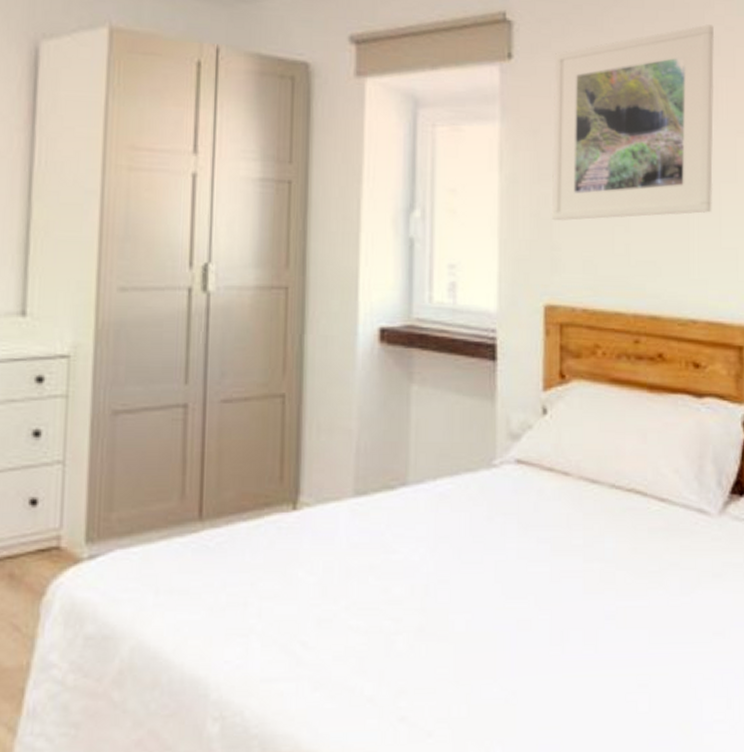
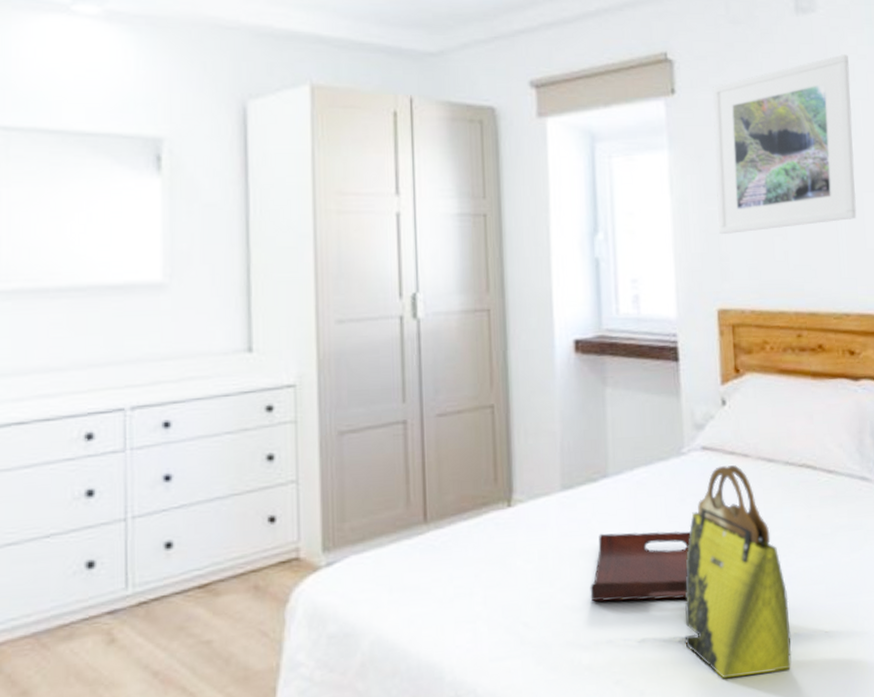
serving tray: none [378,548,497,631] -> present [590,531,691,602]
tote bag: none [482,484,605,727] -> present [684,465,792,679]

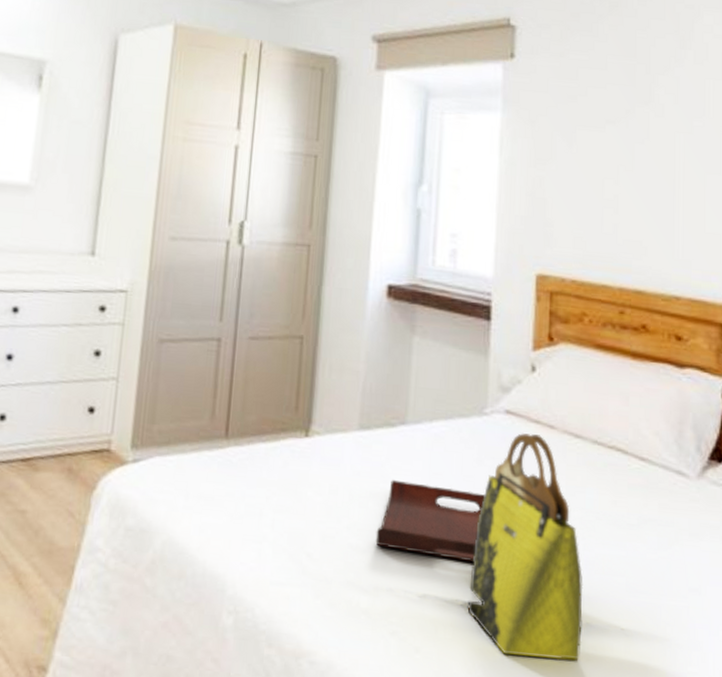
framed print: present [713,54,857,235] -> none [546,32,703,201]

